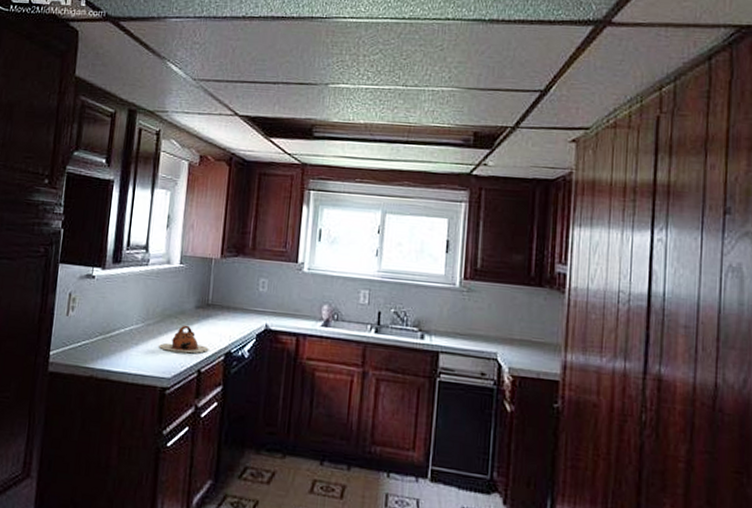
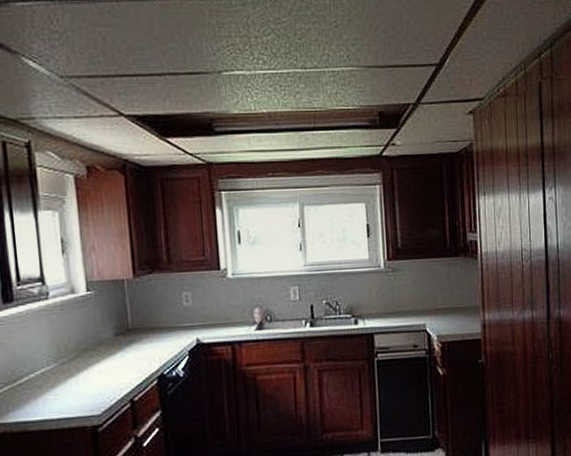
teapot: present [159,325,209,354] -> none [80,355,139,387]

